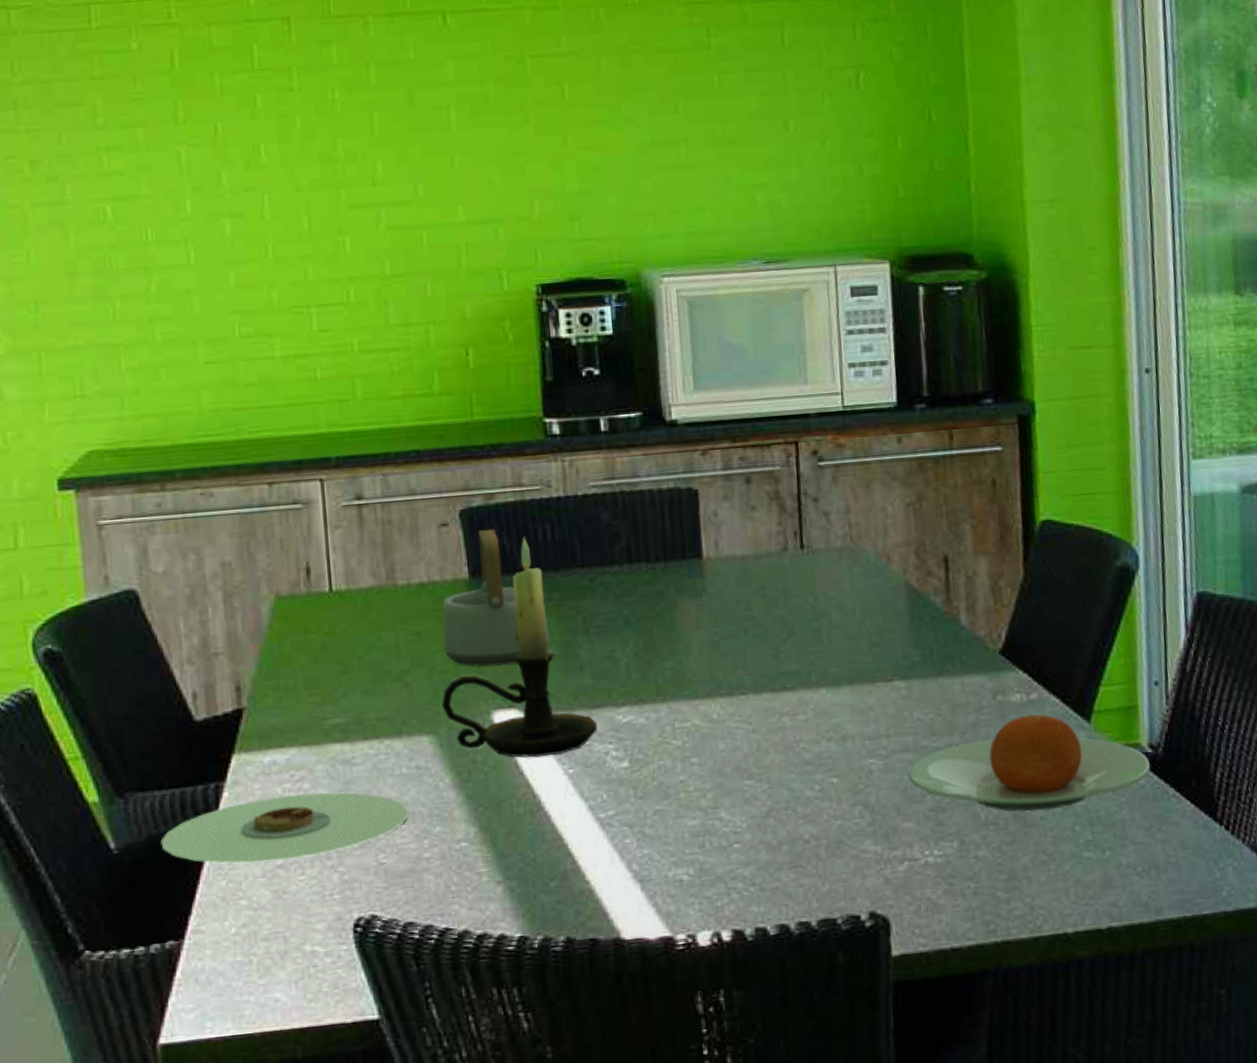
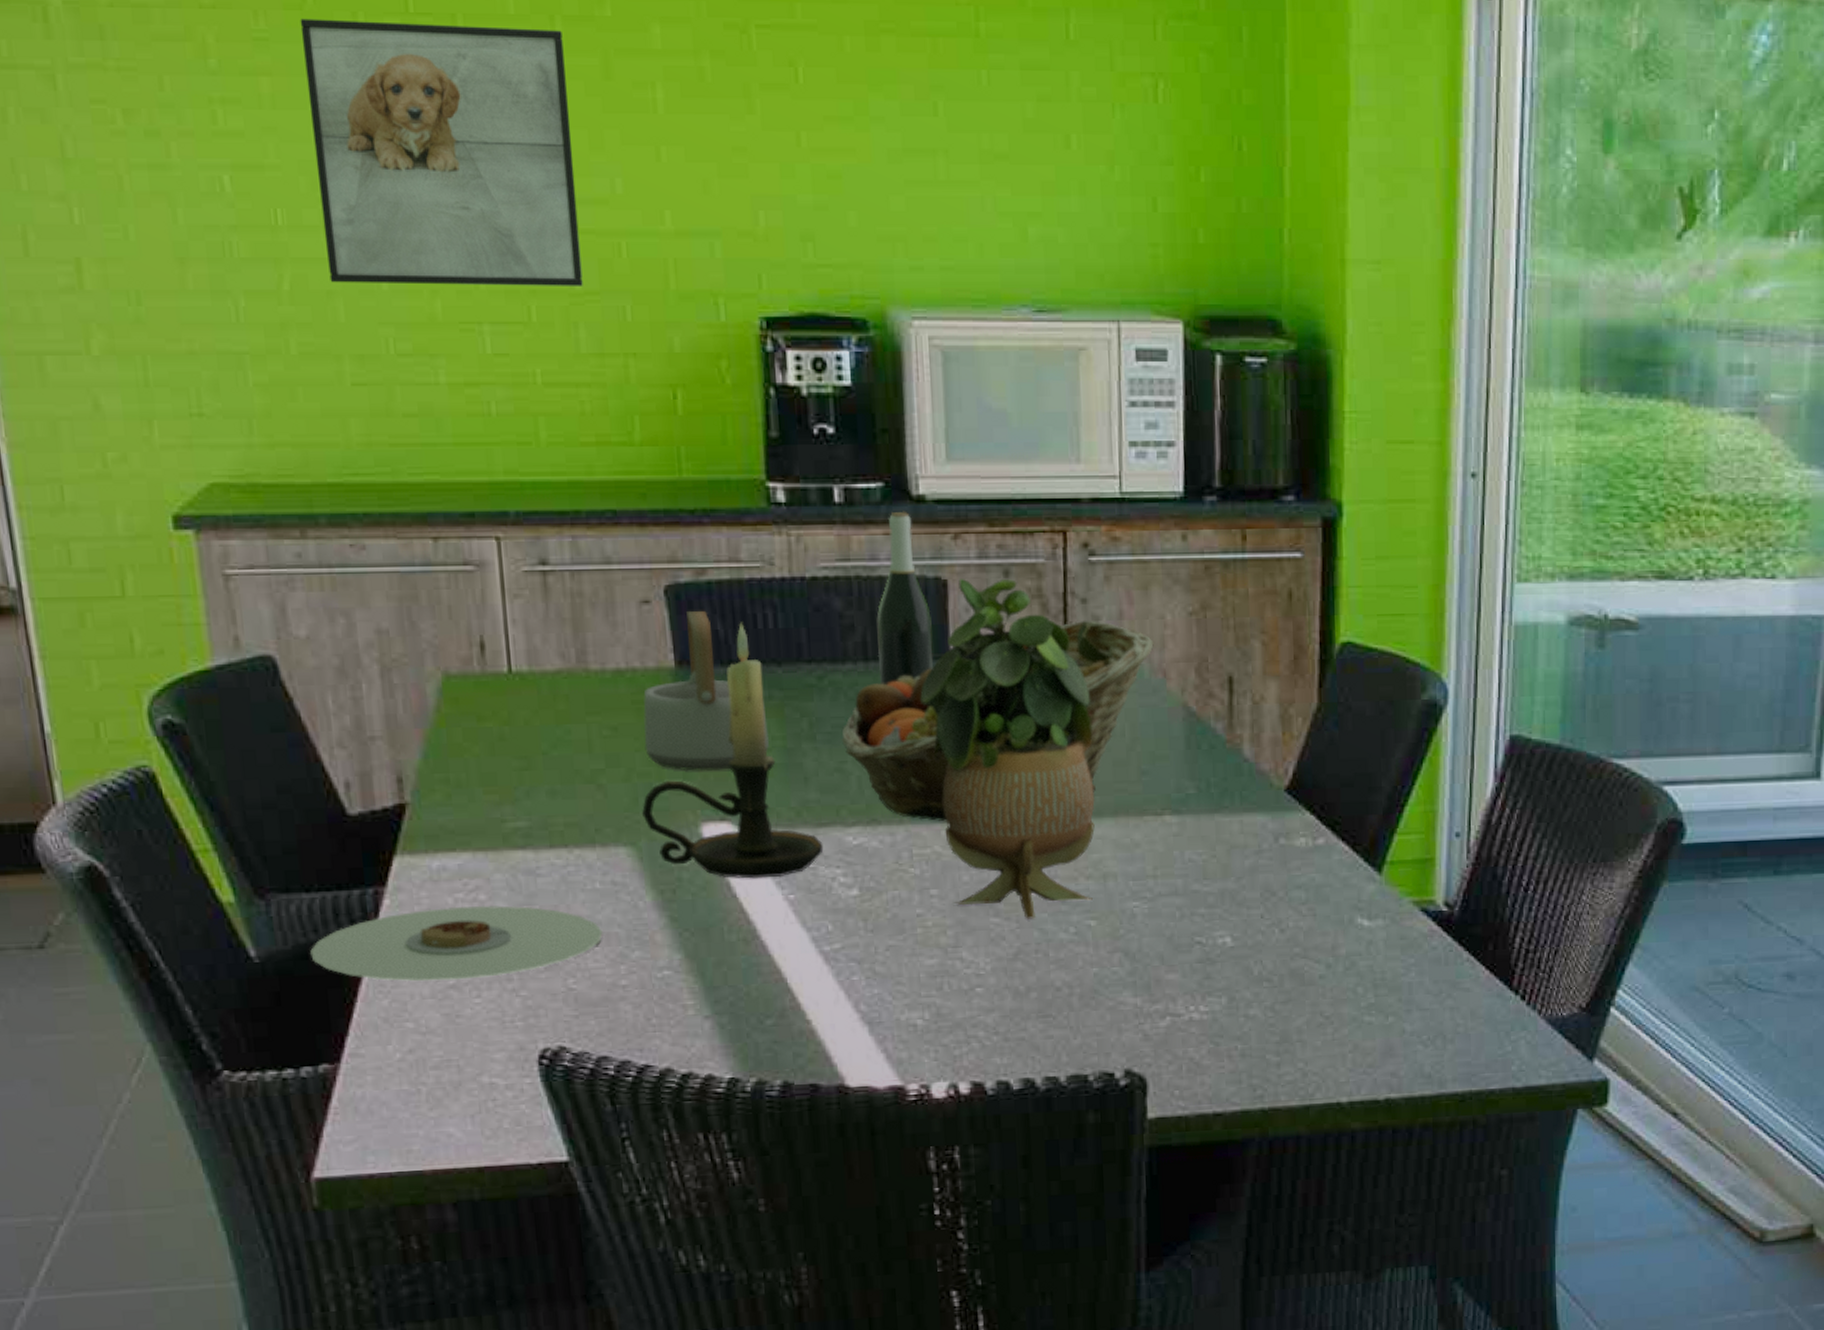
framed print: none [169,73,392,284] -> present [300,18,583,286]
fruit basket: none [611,515,879,698] -> present [841,620,1155,822]
wine bottle: none [639,434,688,583] -> present [876,511,933,686]
potted plant: none [678,486,834,780] -> present [920,579,1095,919]
plate: present [908,714,1151,812] -> none [1175,862,1445,969]

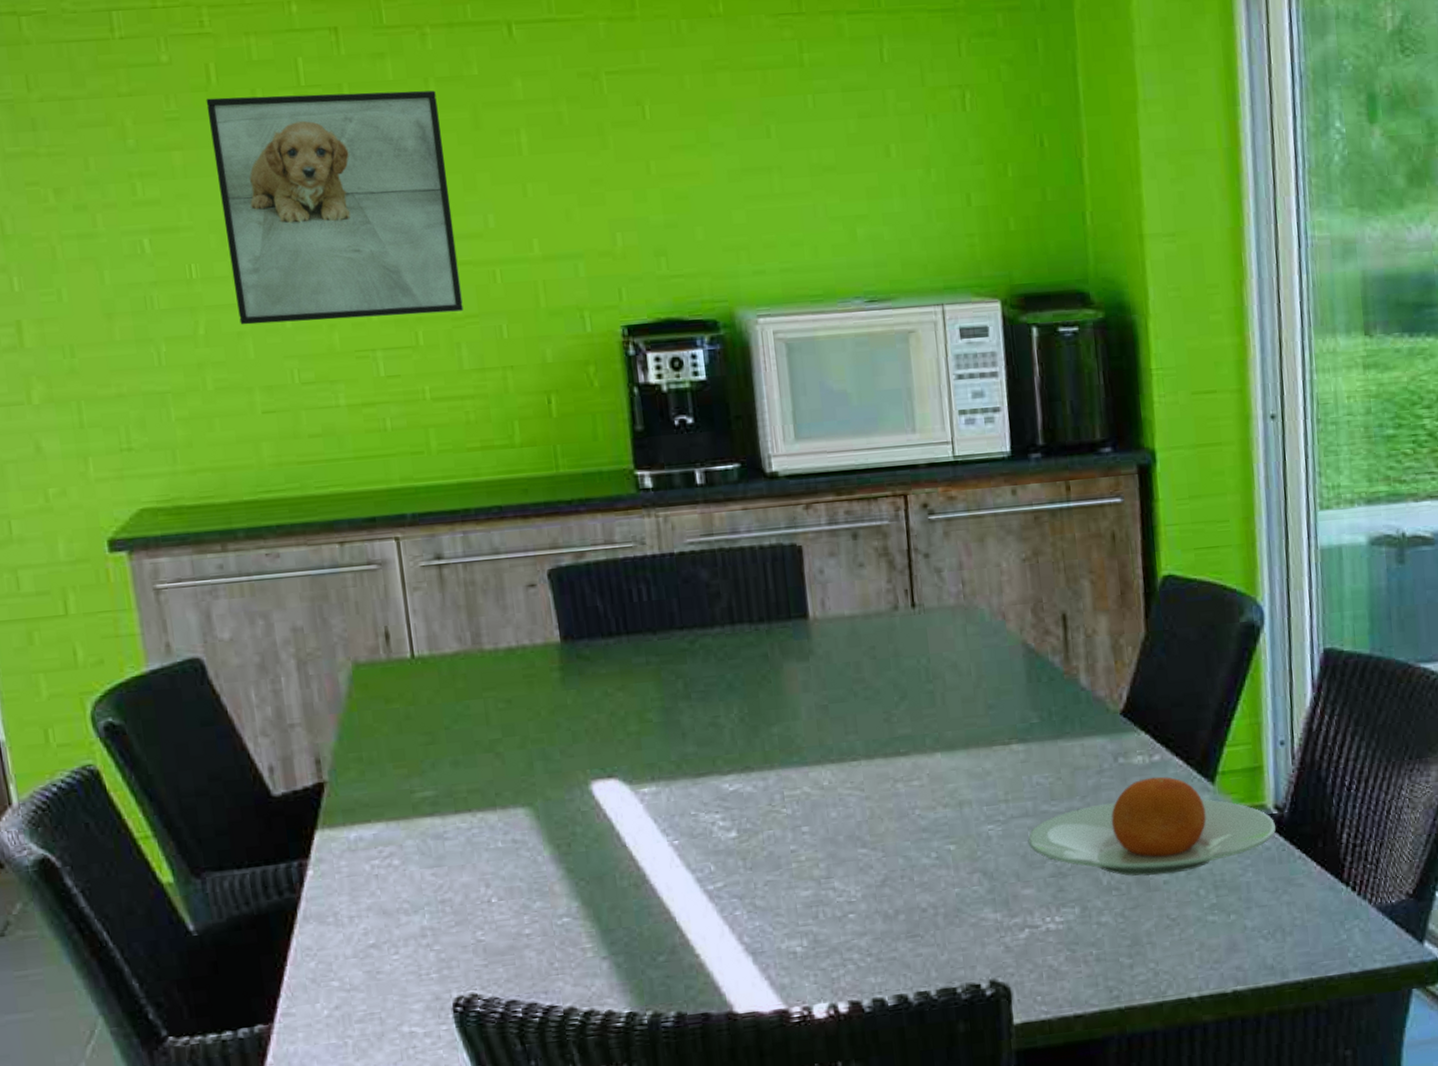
plate: present [310,905,603,982] -> none [243,868,507,945]
candle holder: present [642,622,824,879] -> none [536,597,703,830]
teapot: present [643,611,769,772] -> none [534,590,649,735]
fruit basket: present [841,620,1155,822] -> none [714,572,993,765]
wine bottle: present [876,511,933,686] -> none [740,487,793,645]
potted plant: present [920,579,1095,919] -> none [783,541,951,848]
plate: none [1175,862,1445,969] -> present [1028,776,1277,876]

